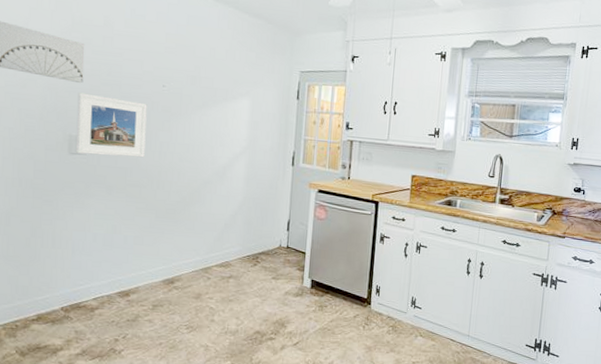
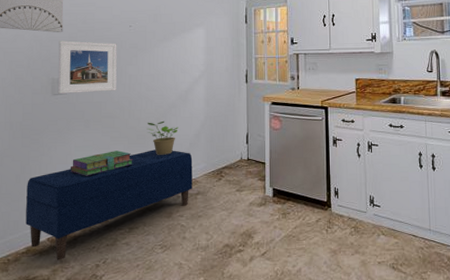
bench: none [36,226,227,331] -> present [26,149,193,260]
stack of books: none [88,223,160,247] -> present [70,150,133,176]
potted plant: none [177,196,213,233] -> present [147,120,178,155]

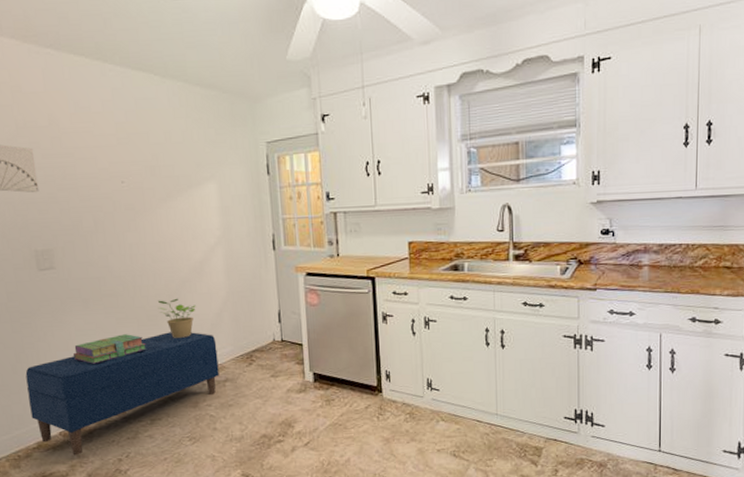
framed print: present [58,40,117,94] -> none [35,202,116,269]

